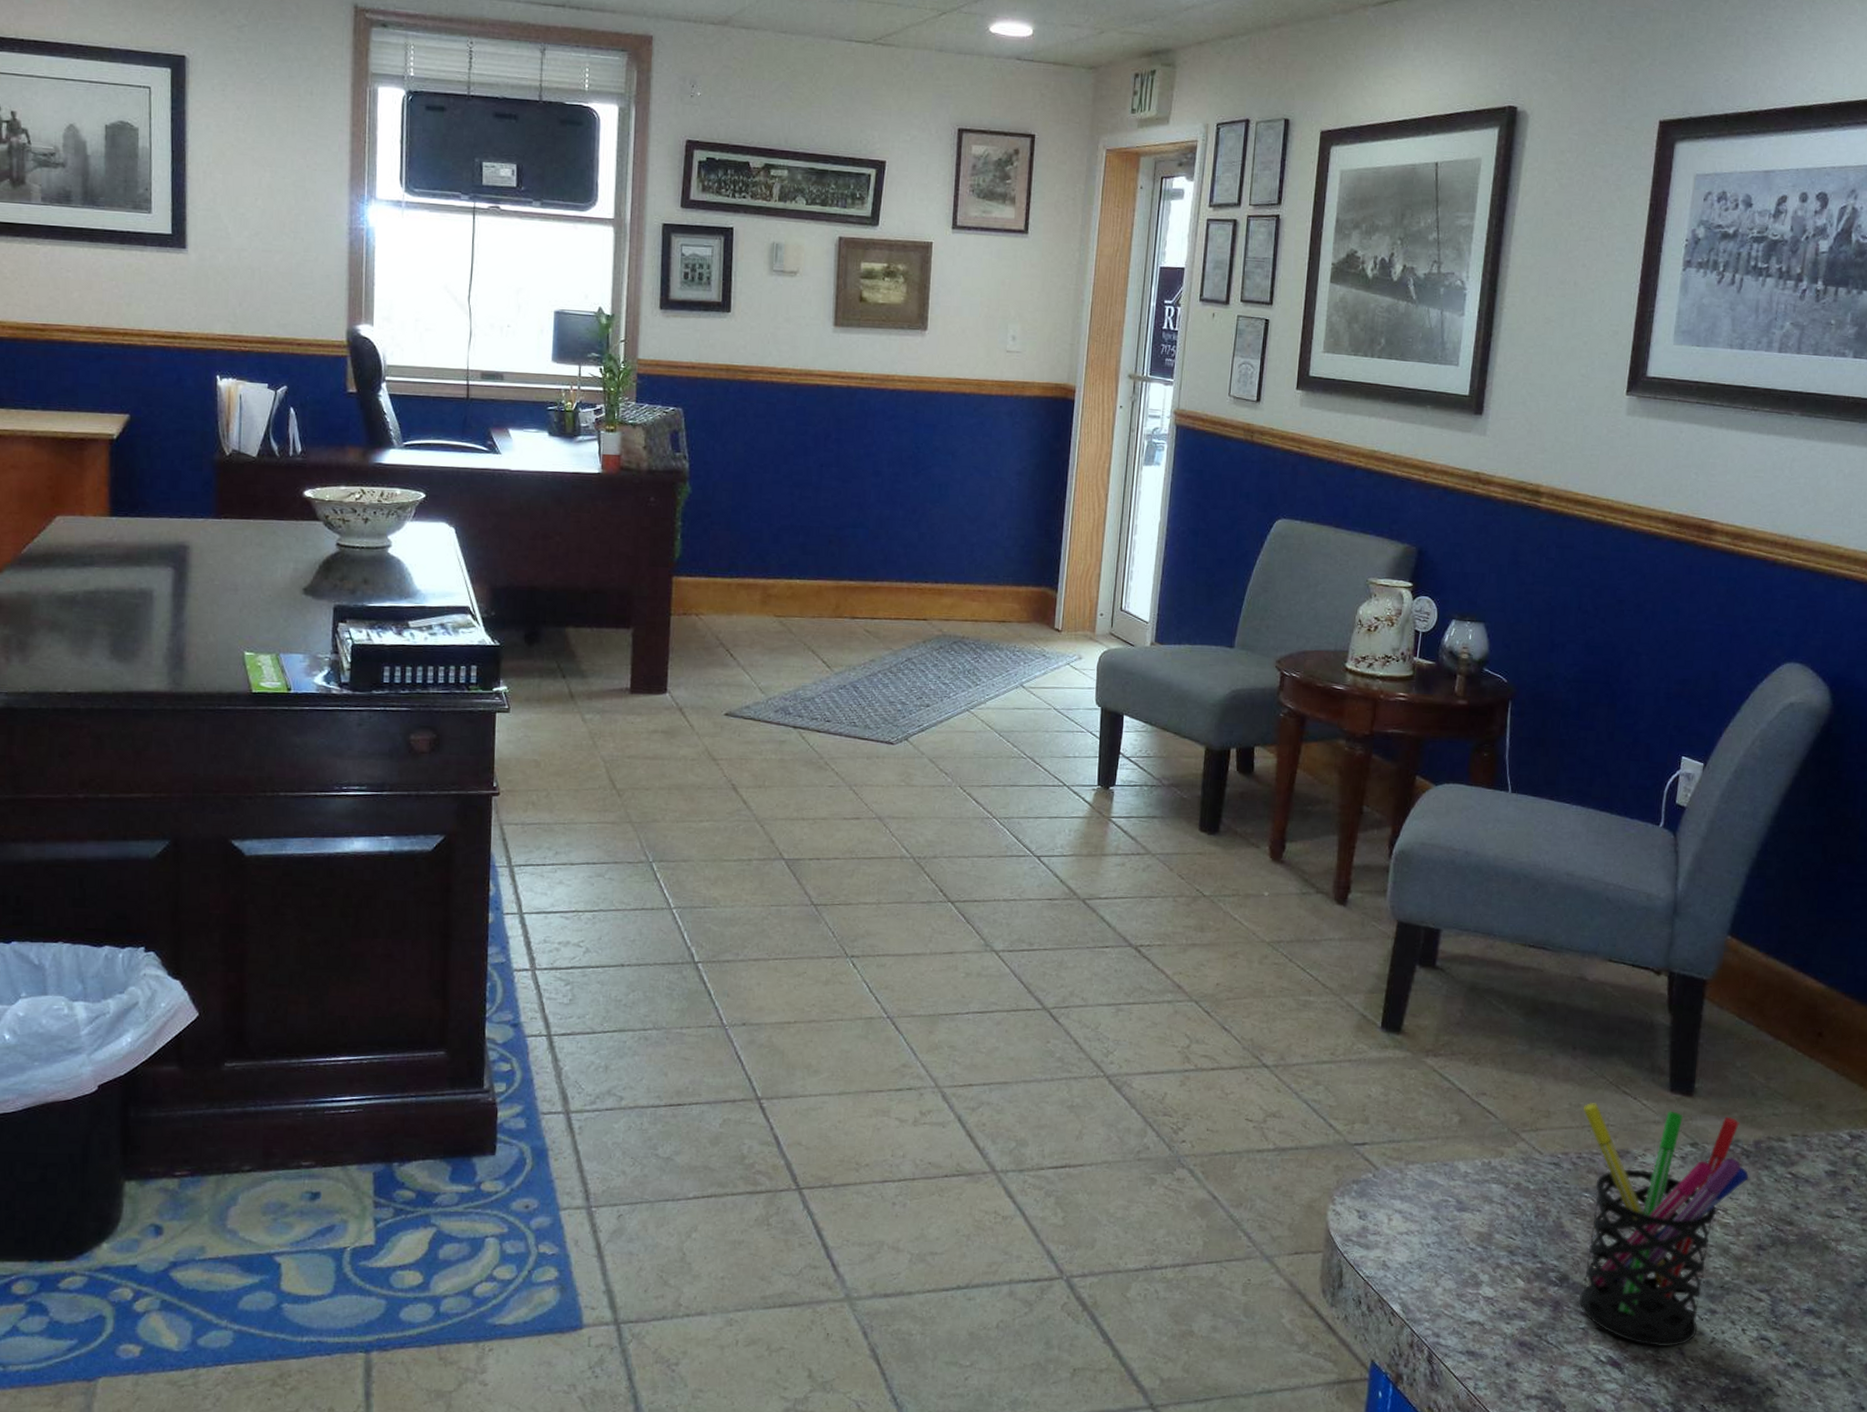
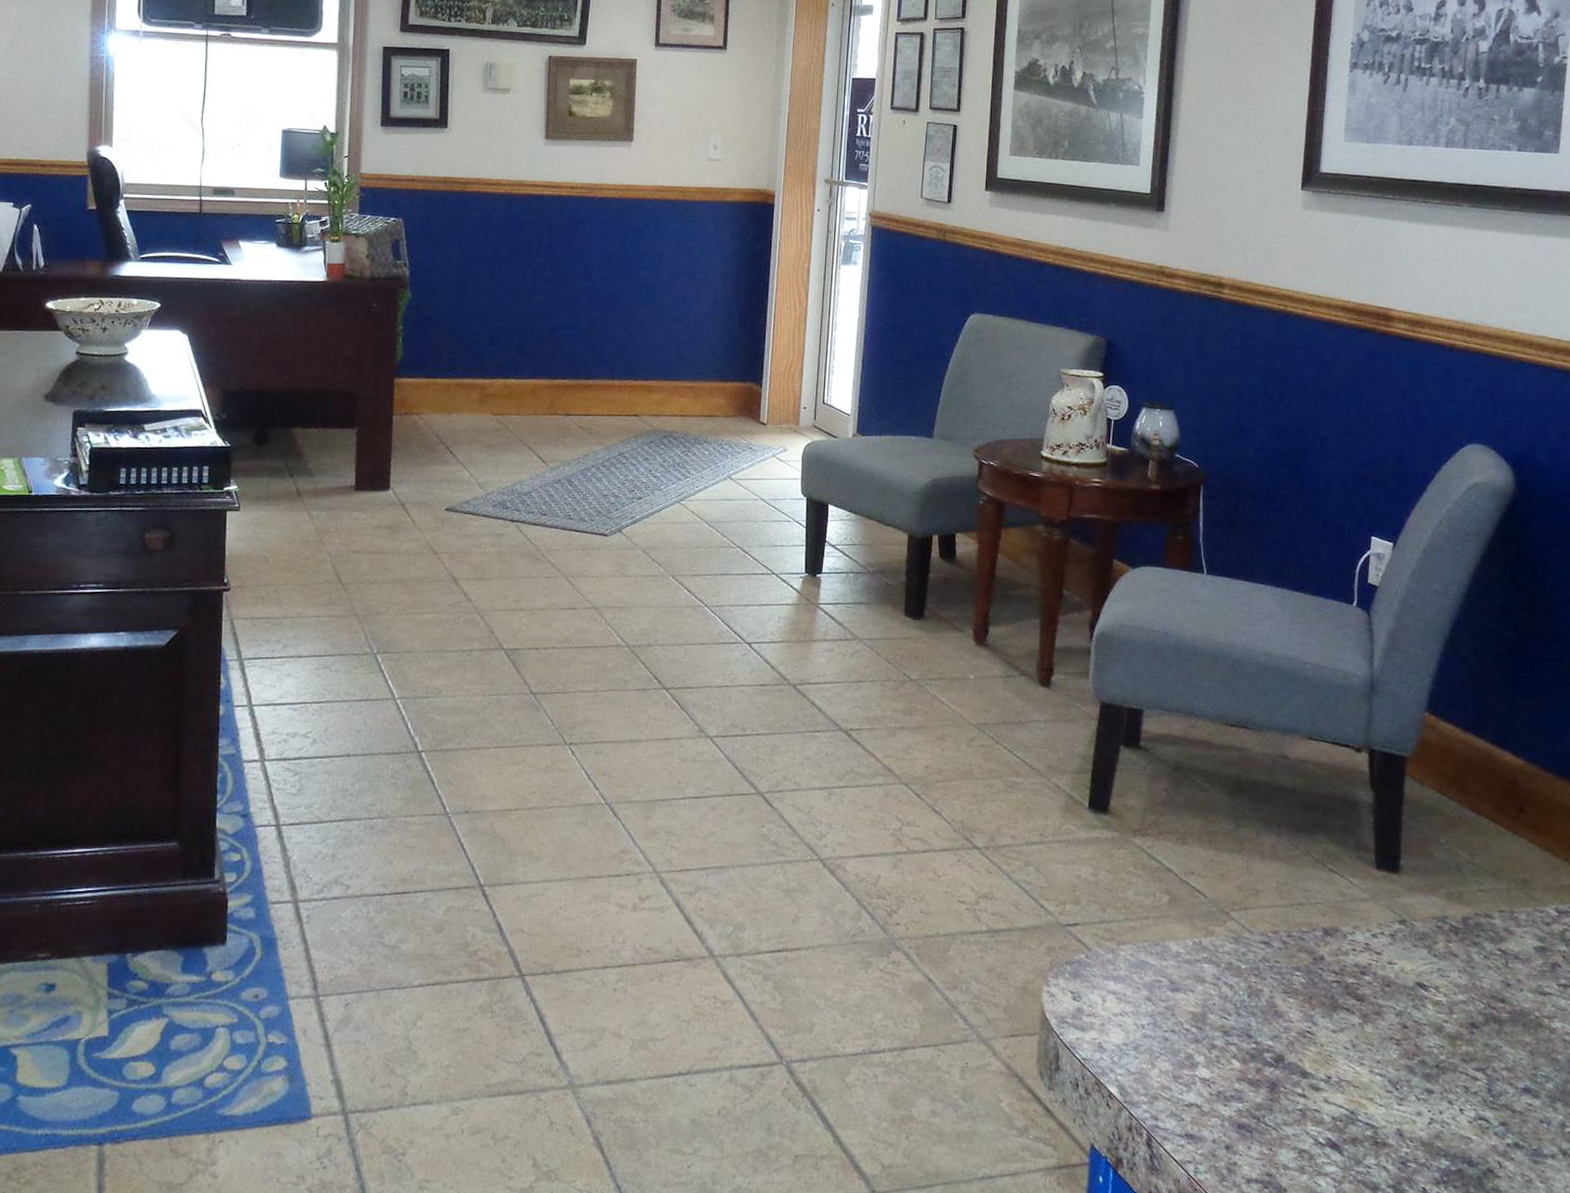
pen holder: present [1579,1103,1749,1346] -> none [1291,881,1459,1127]

